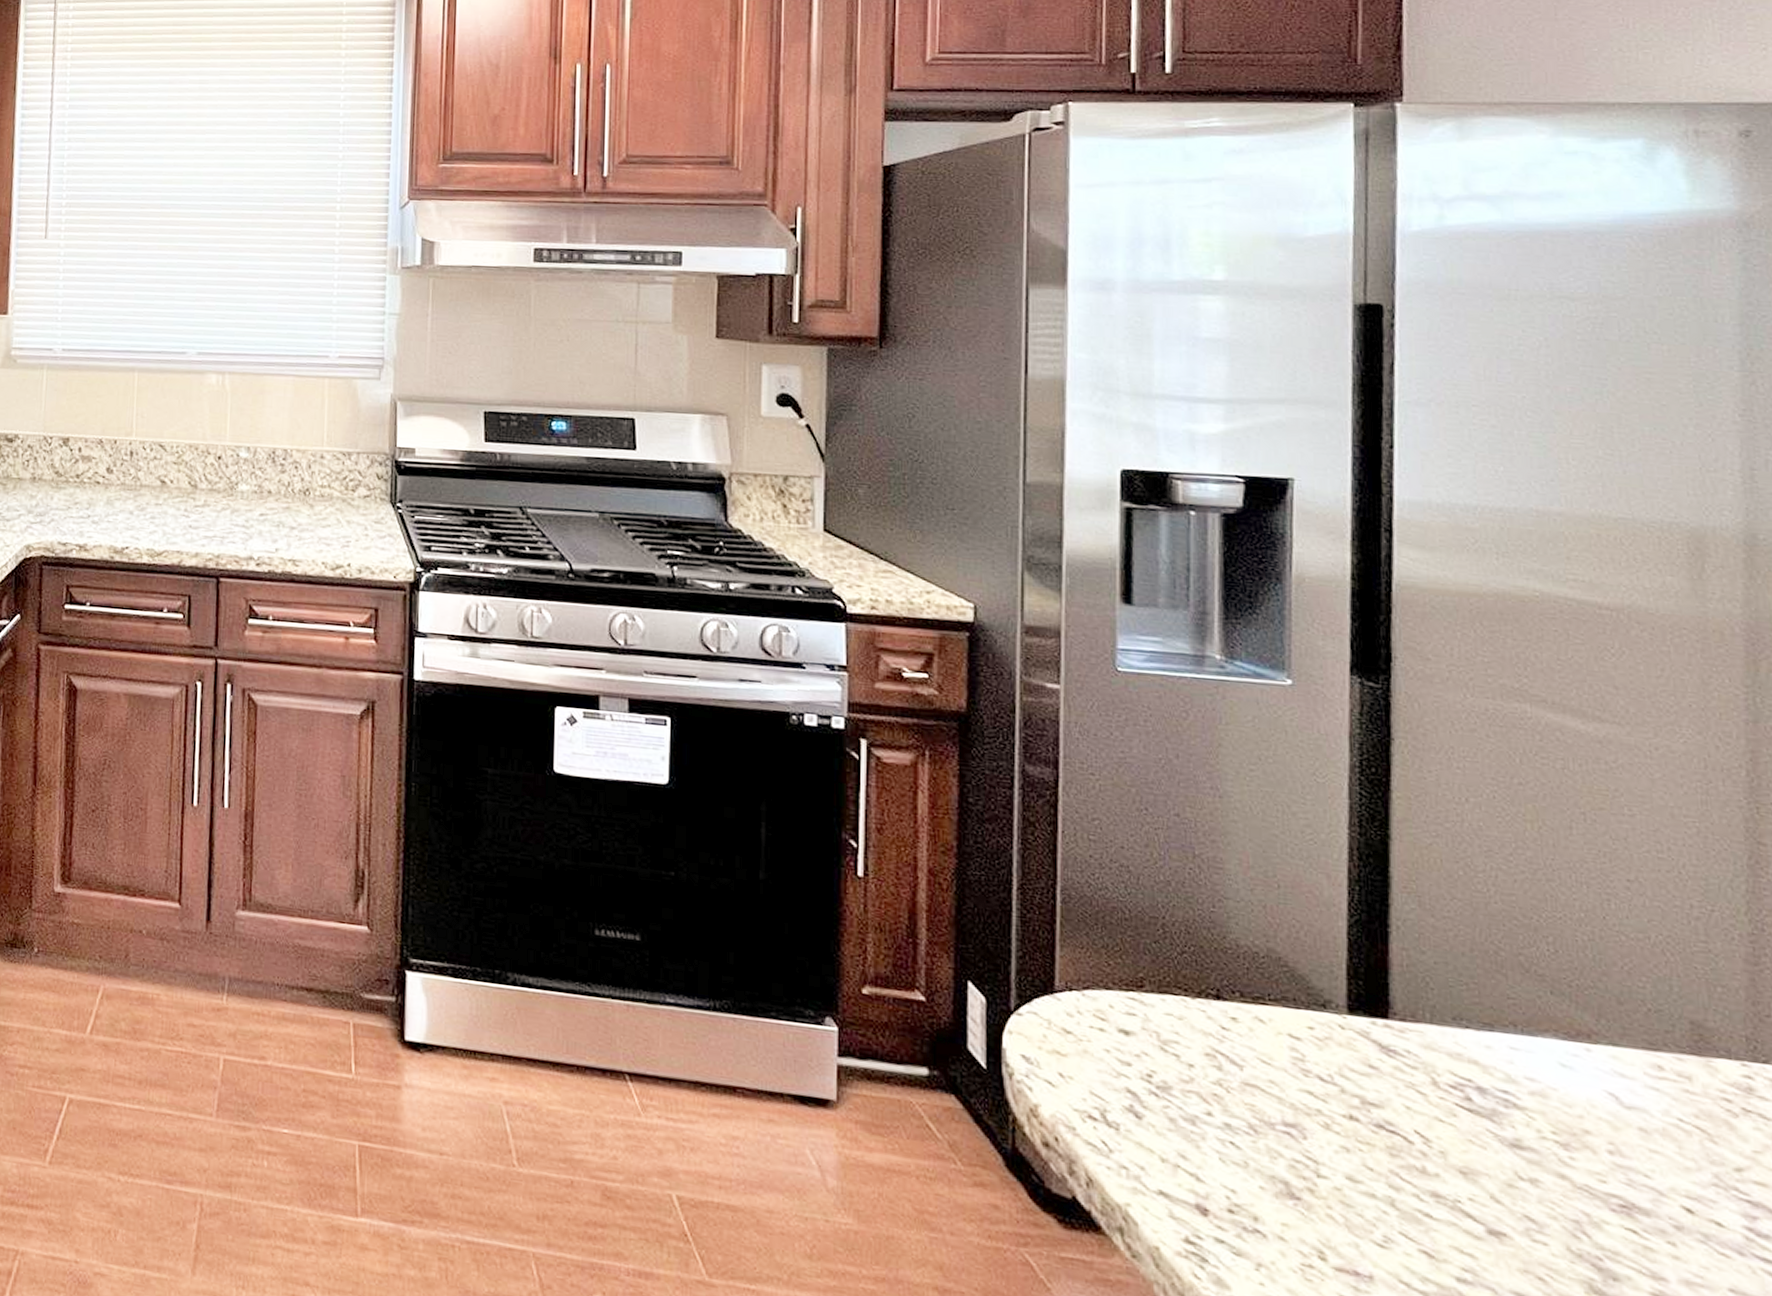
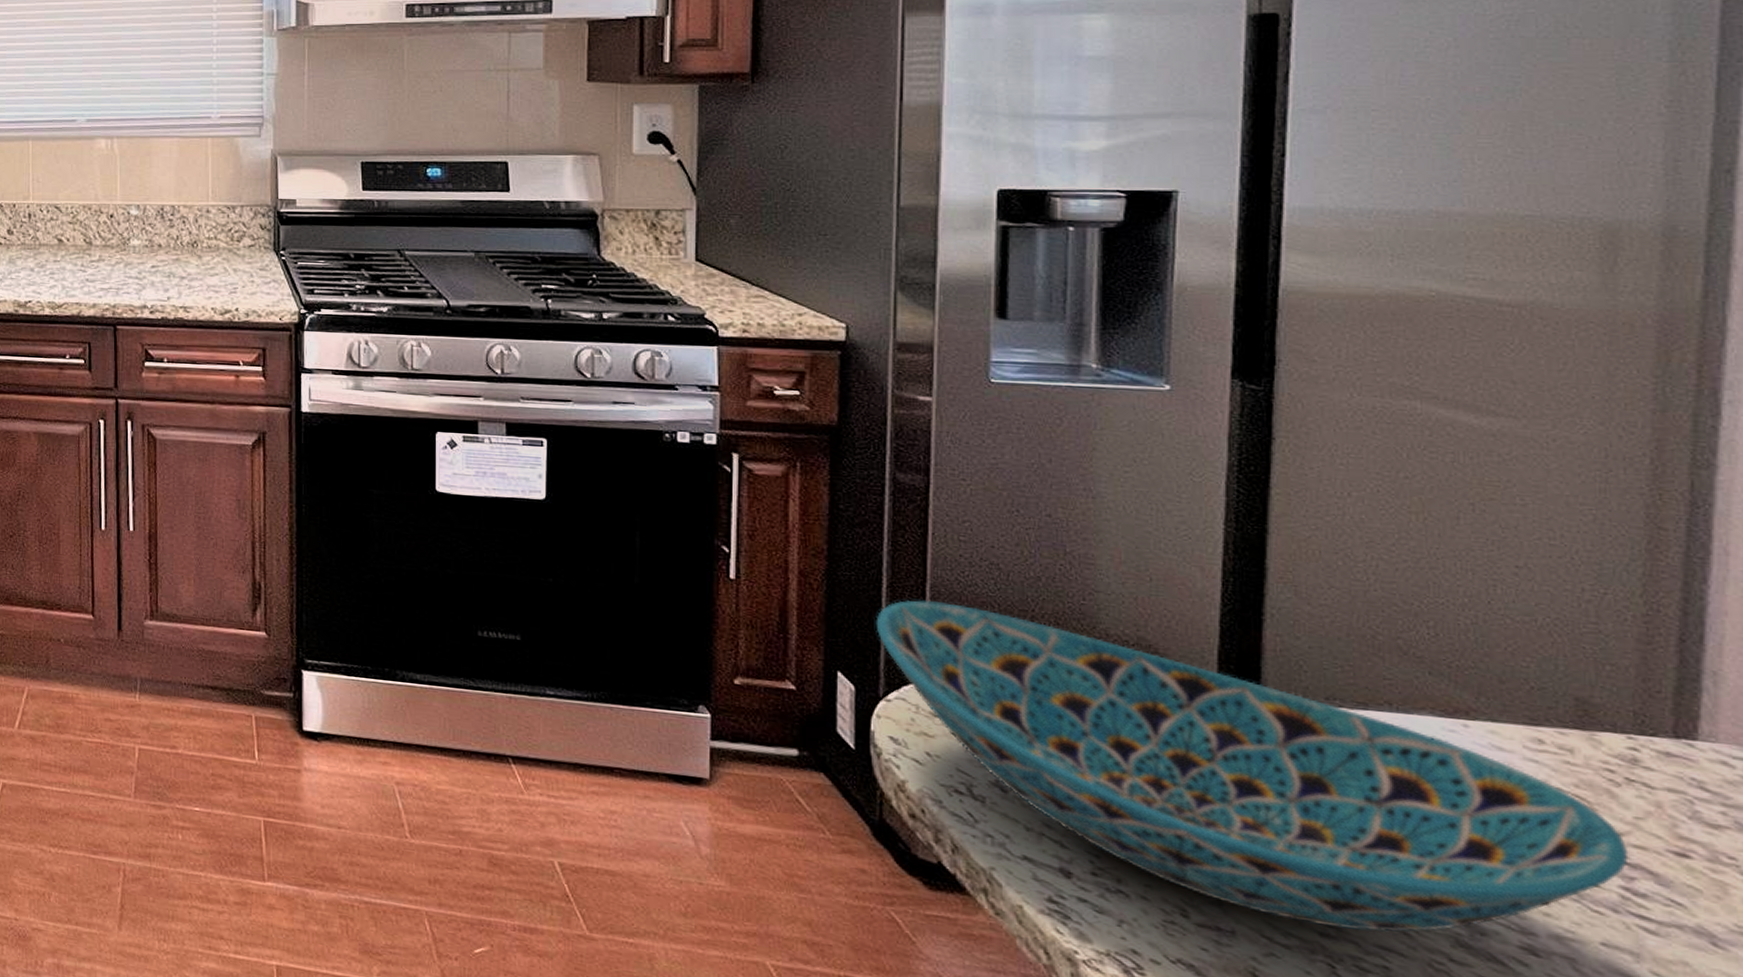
bowl: none [1006,904,1750,1278] -> present [875,600,1629,933]

